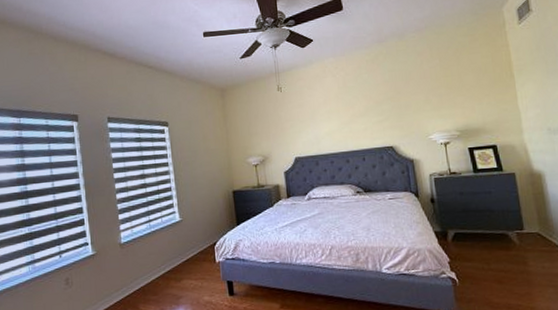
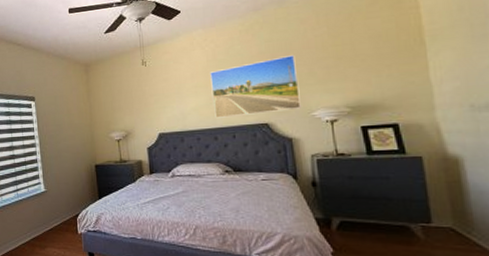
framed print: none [341,84,420,142] -> present [210,55,301,118]

